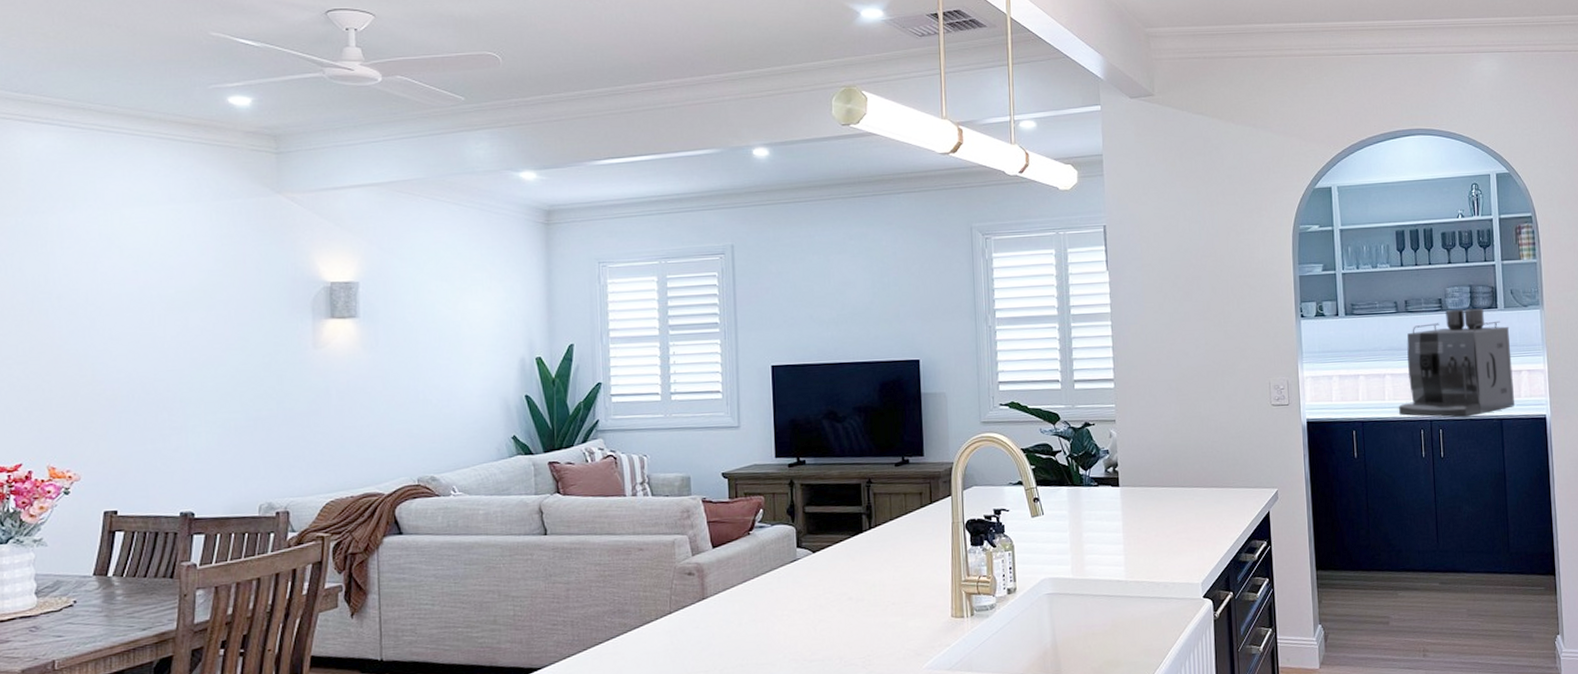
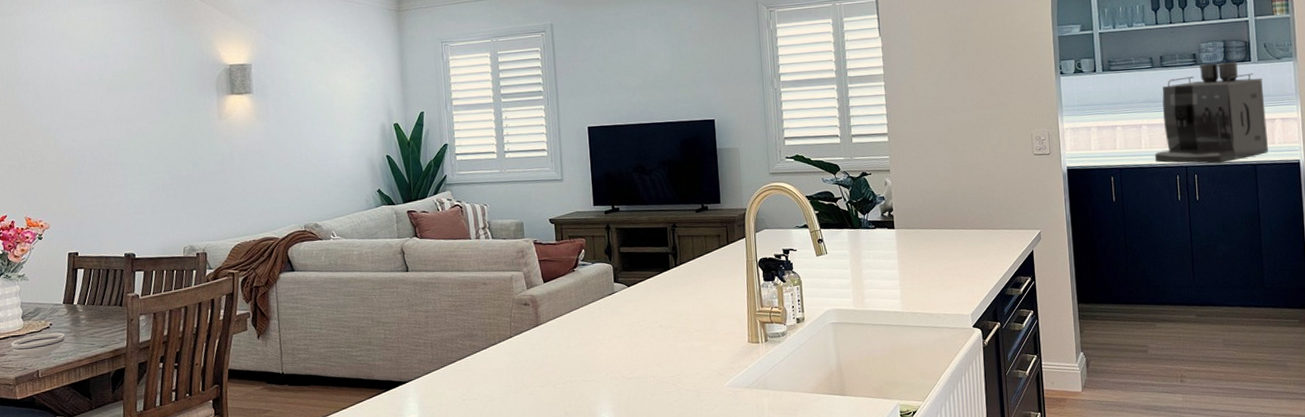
bowl: none [19,612,94,645] -> present [11,333,66,358]

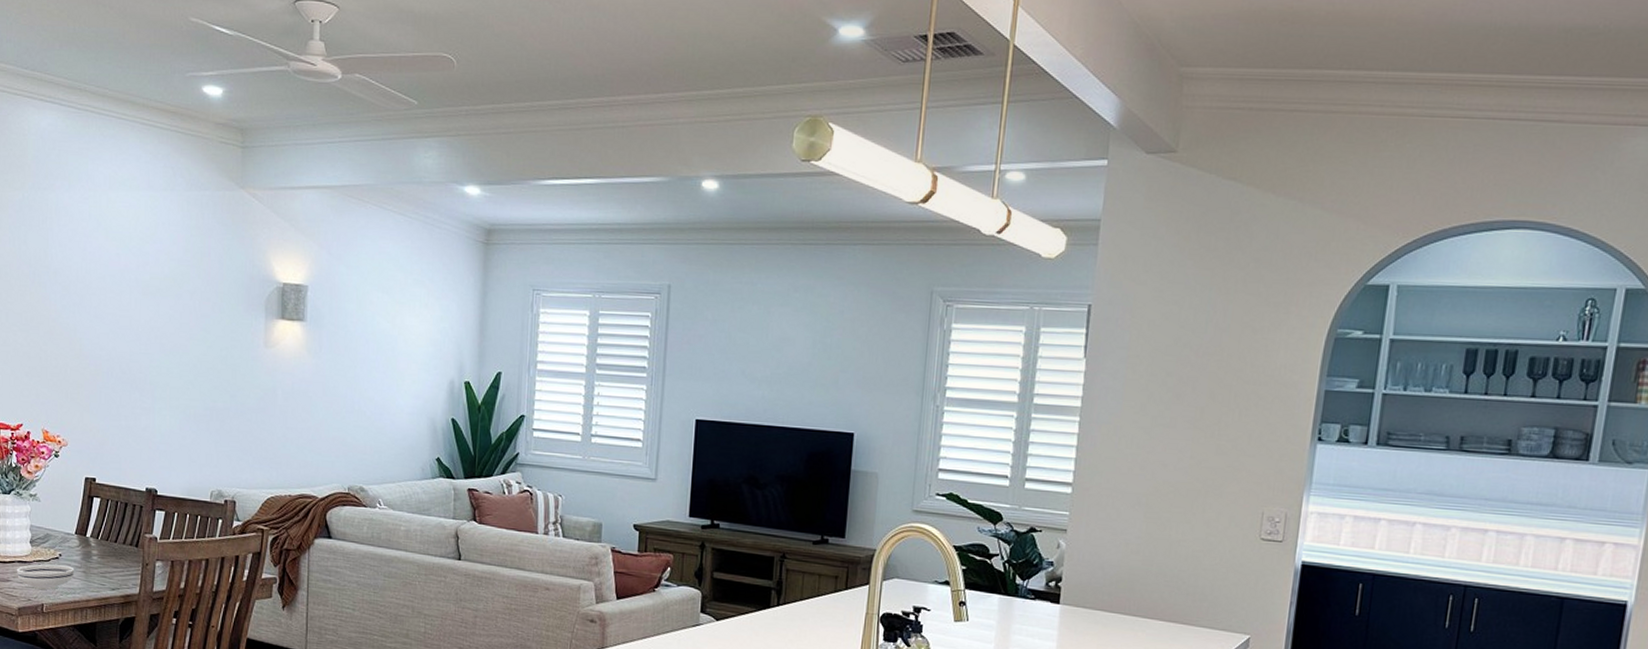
coffee machine: present [1155,61,1268,164] -> none [1425,455,1601,590]

